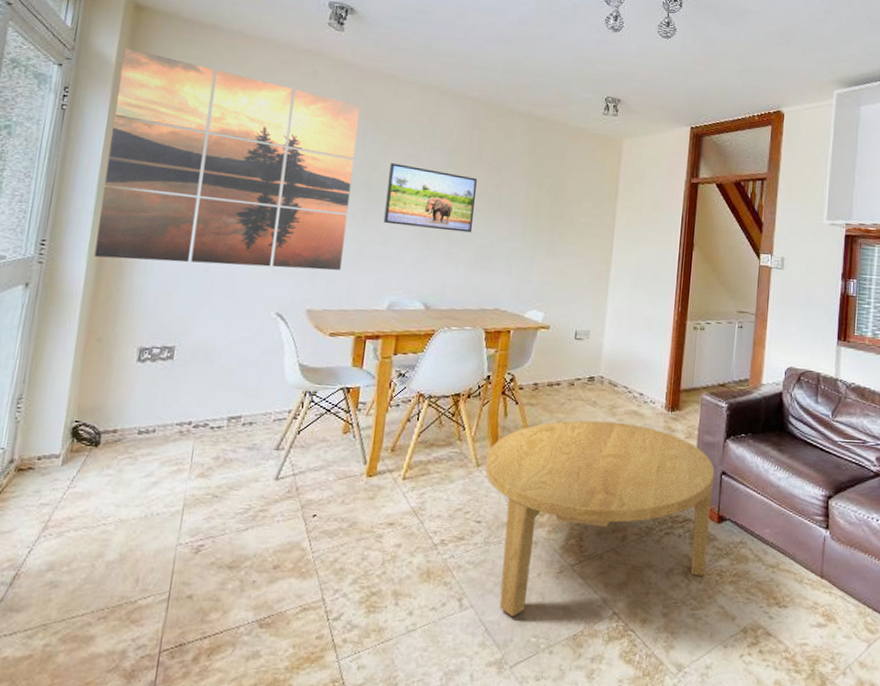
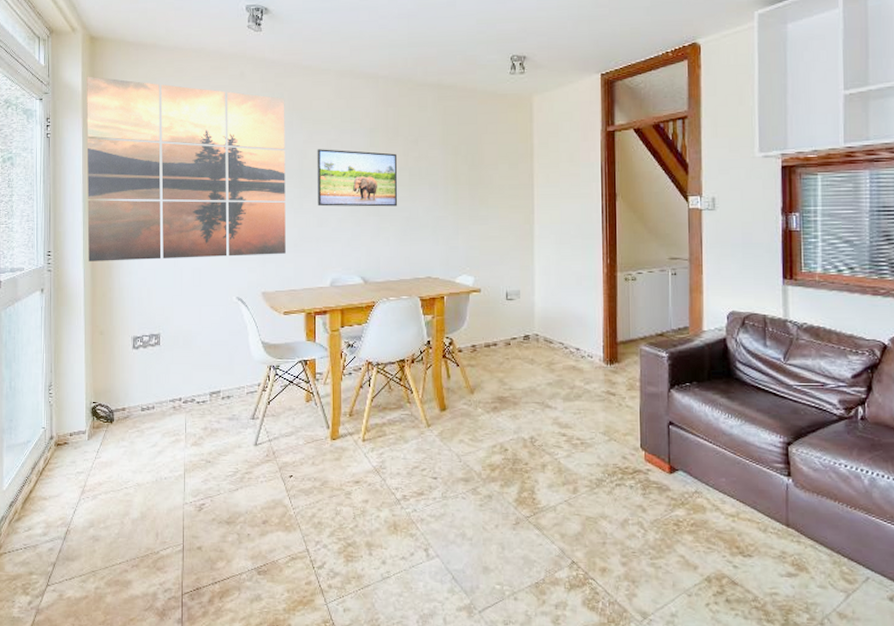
coffee table: present [485,420,715,616] -> none [436,377,662,565]

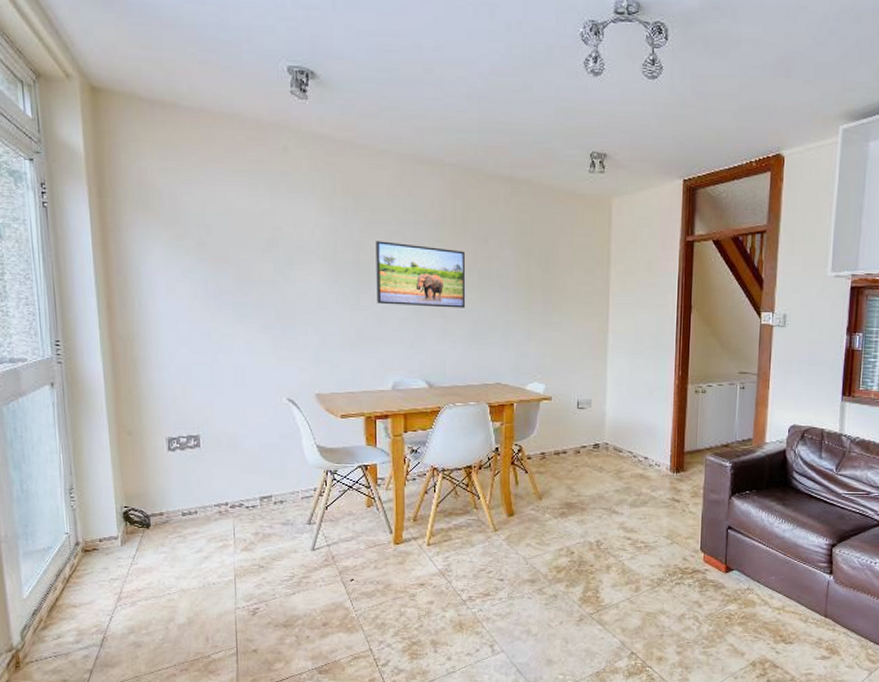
wall art: present [87,76,286,261] -> none [90,135,342,355]

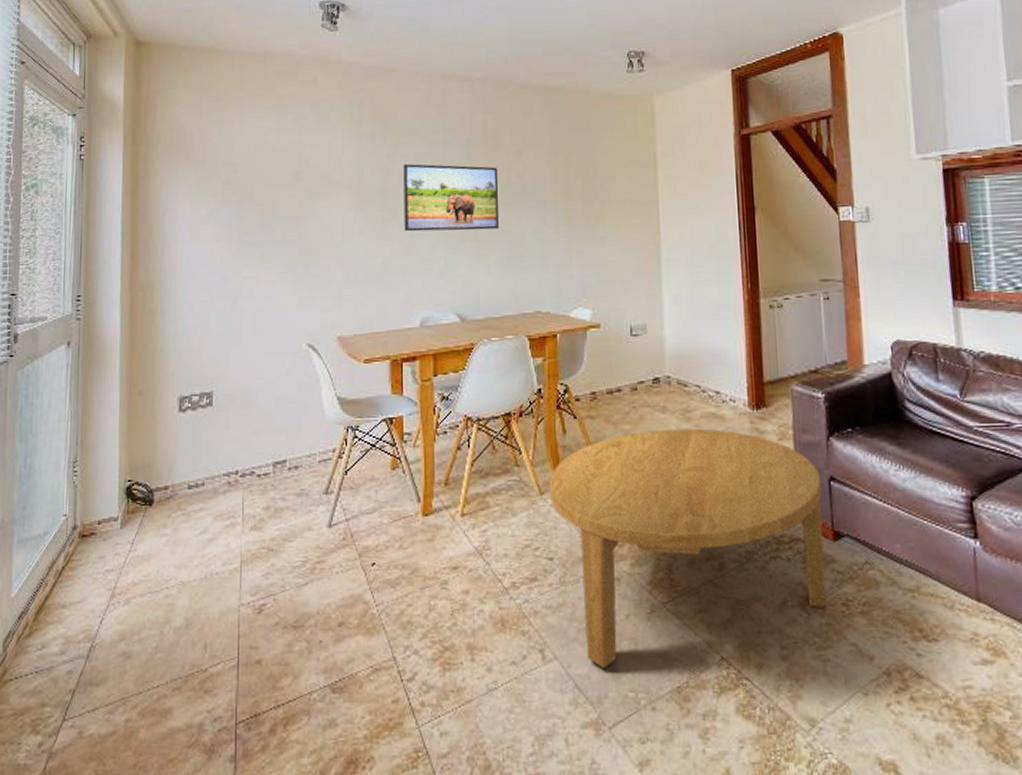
coffee table: none [503,484,721,658] -> present [550,428,827,668]

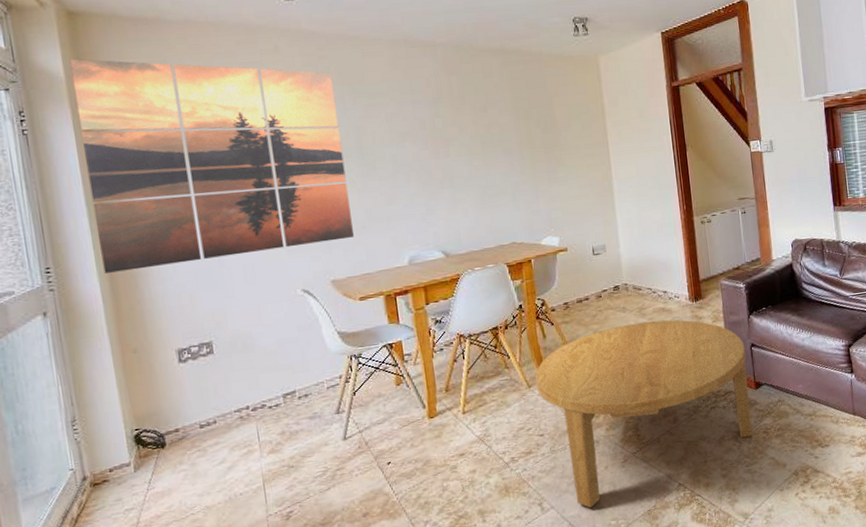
wall art: none [126,86,366,306] -> present [69,58,354,273]
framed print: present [403,164,500,232] -> none [376,122,473,184]

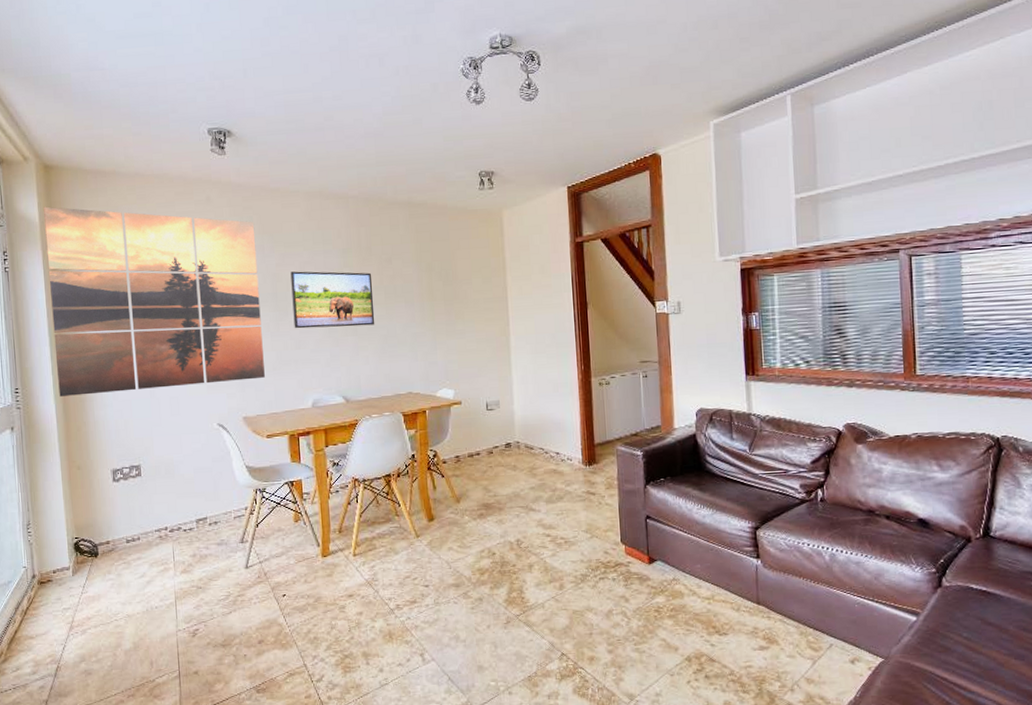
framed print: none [376,122,473,184] -> present [290,271,375,329]
coffee table: present [535,319,753,508] -> none [424,481,643,665]

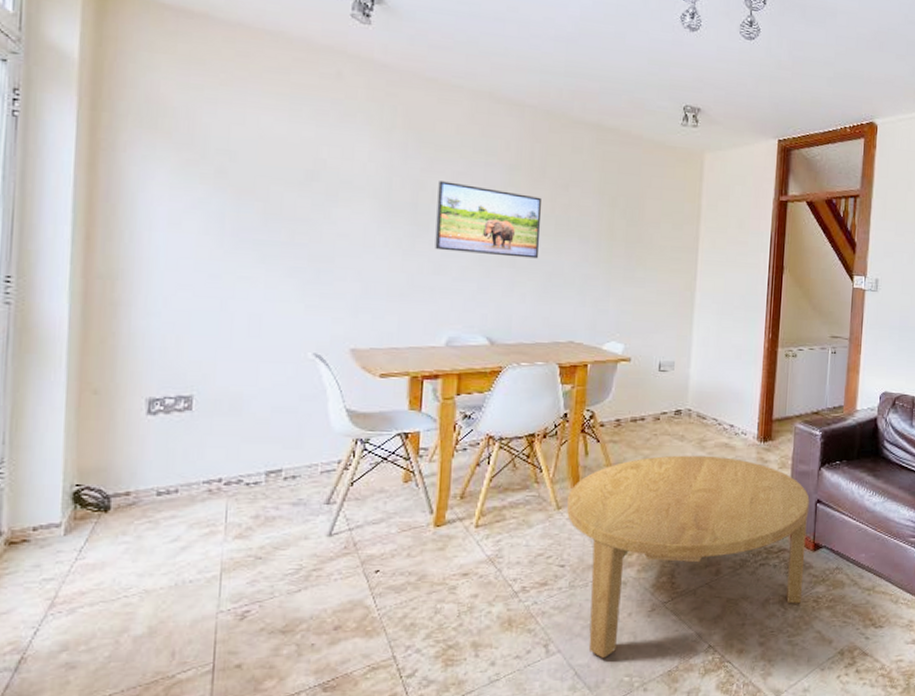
wall art: present [44,206,265,397] -> none [78,39,399,304]
coffee table: none [424,481,643,665] -> present [567,455,810,658]

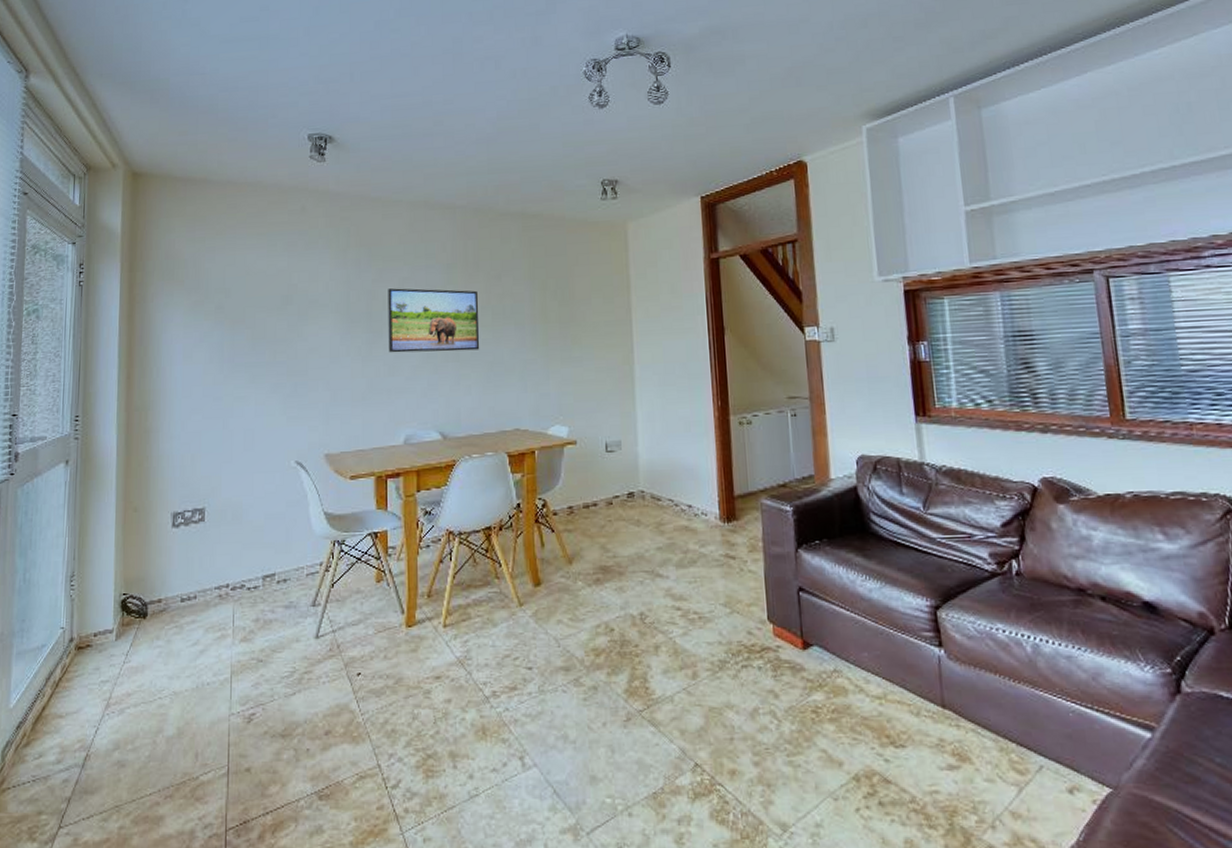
coffee table: present [567,455,810,658] -> none [529,541,797,774]

